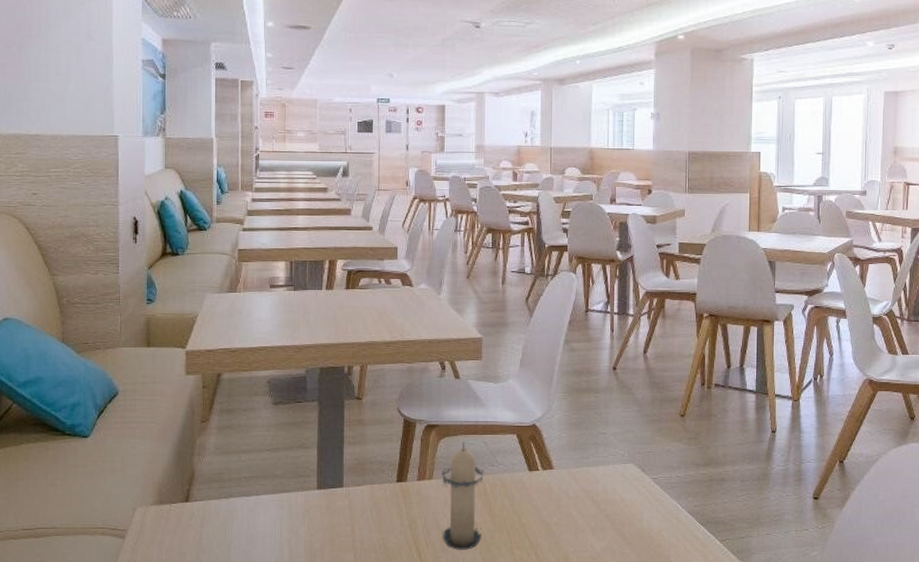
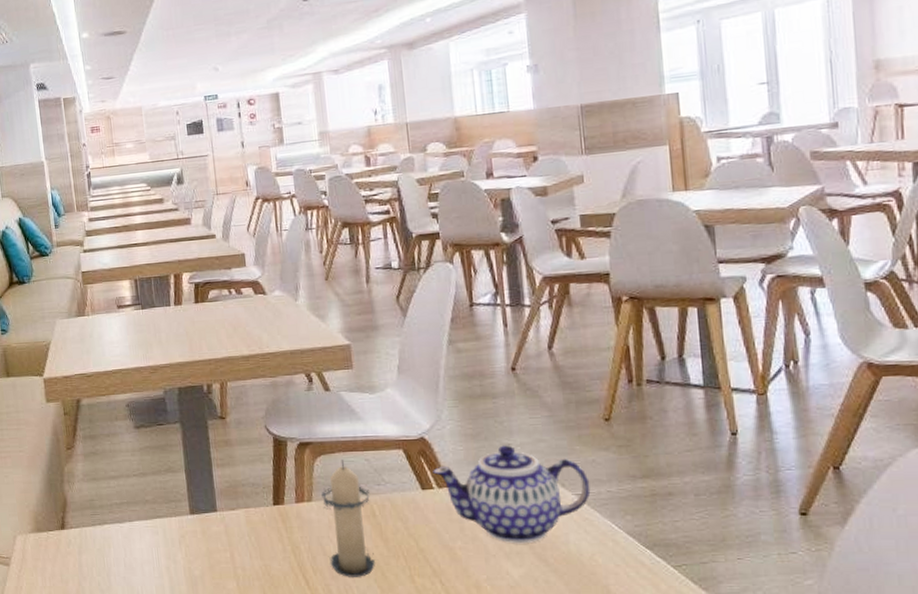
teapot: none [540,434,664,519] -> present [433,445,591,543]

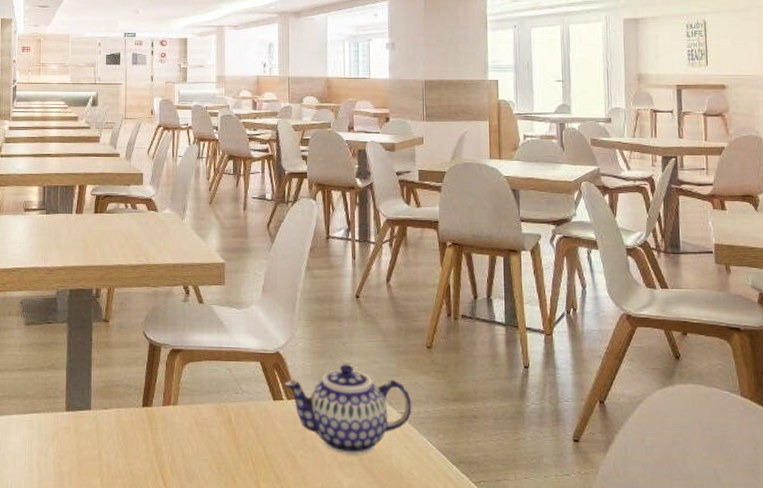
candle: present [321,460,376,577] -> none [186,368,228,480]

